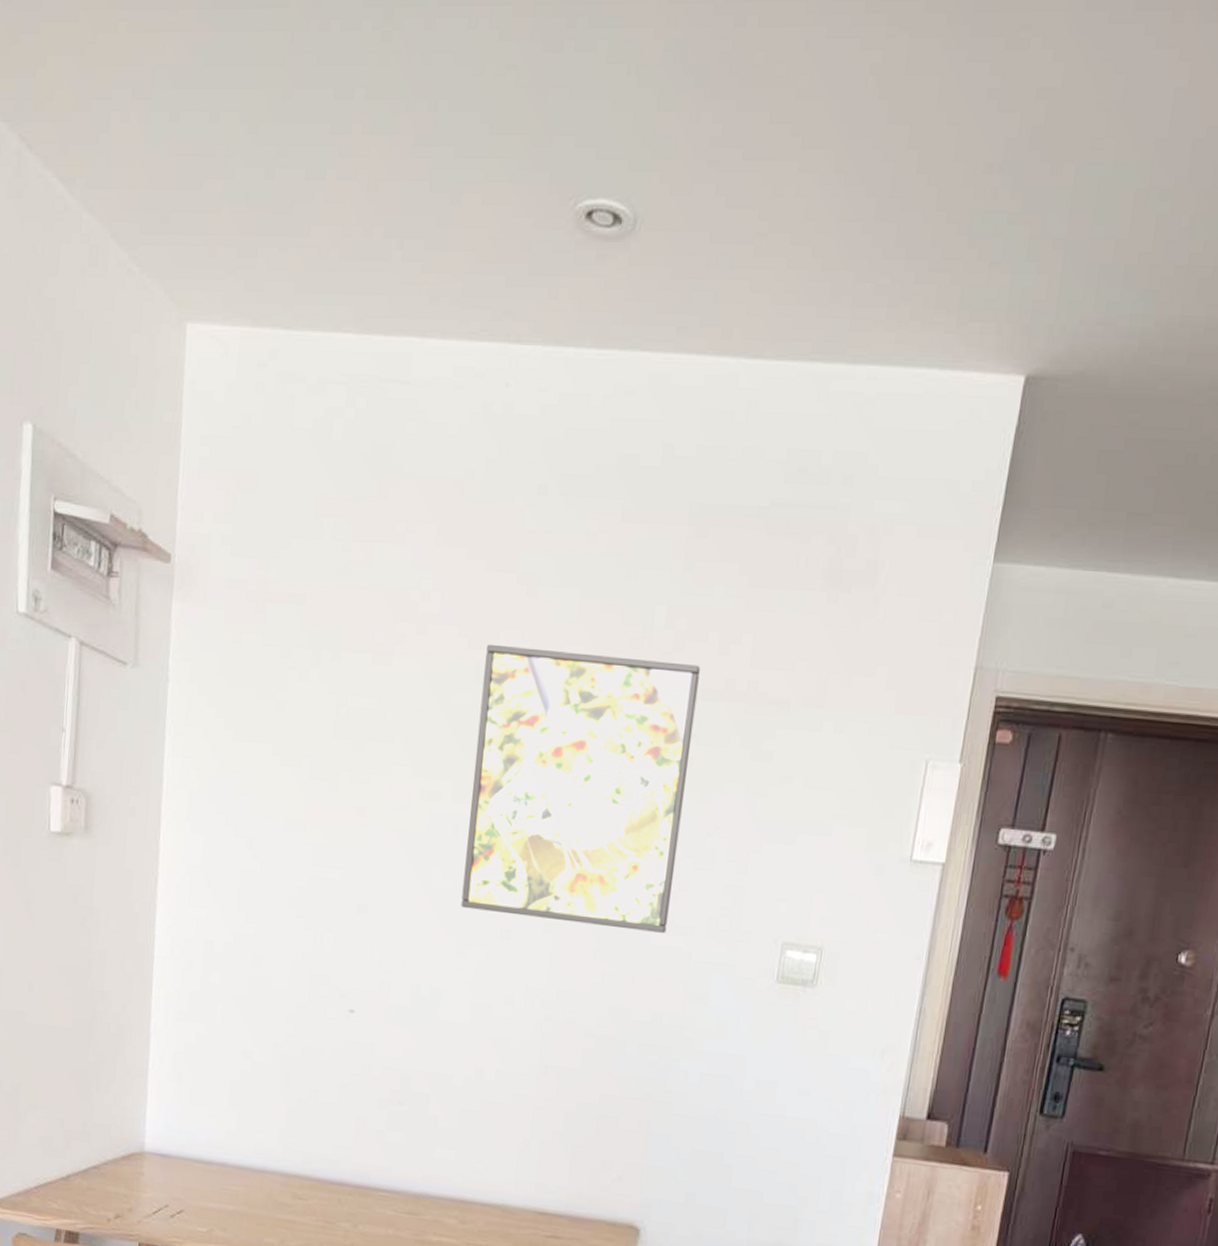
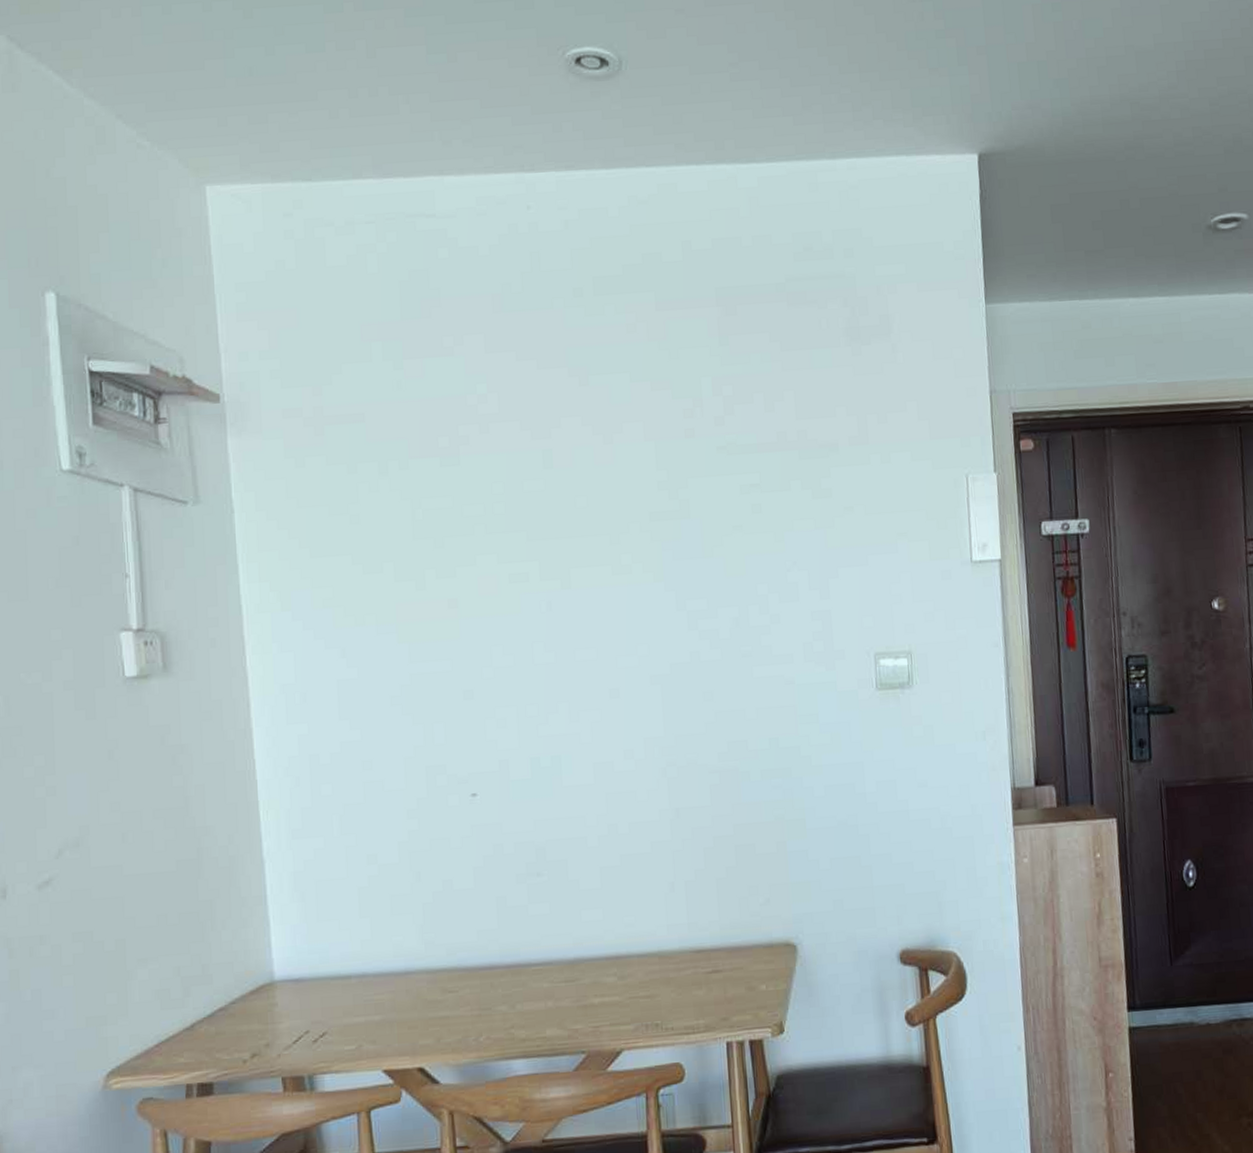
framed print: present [461,644,700,933] -> none [550,424,767,677]

